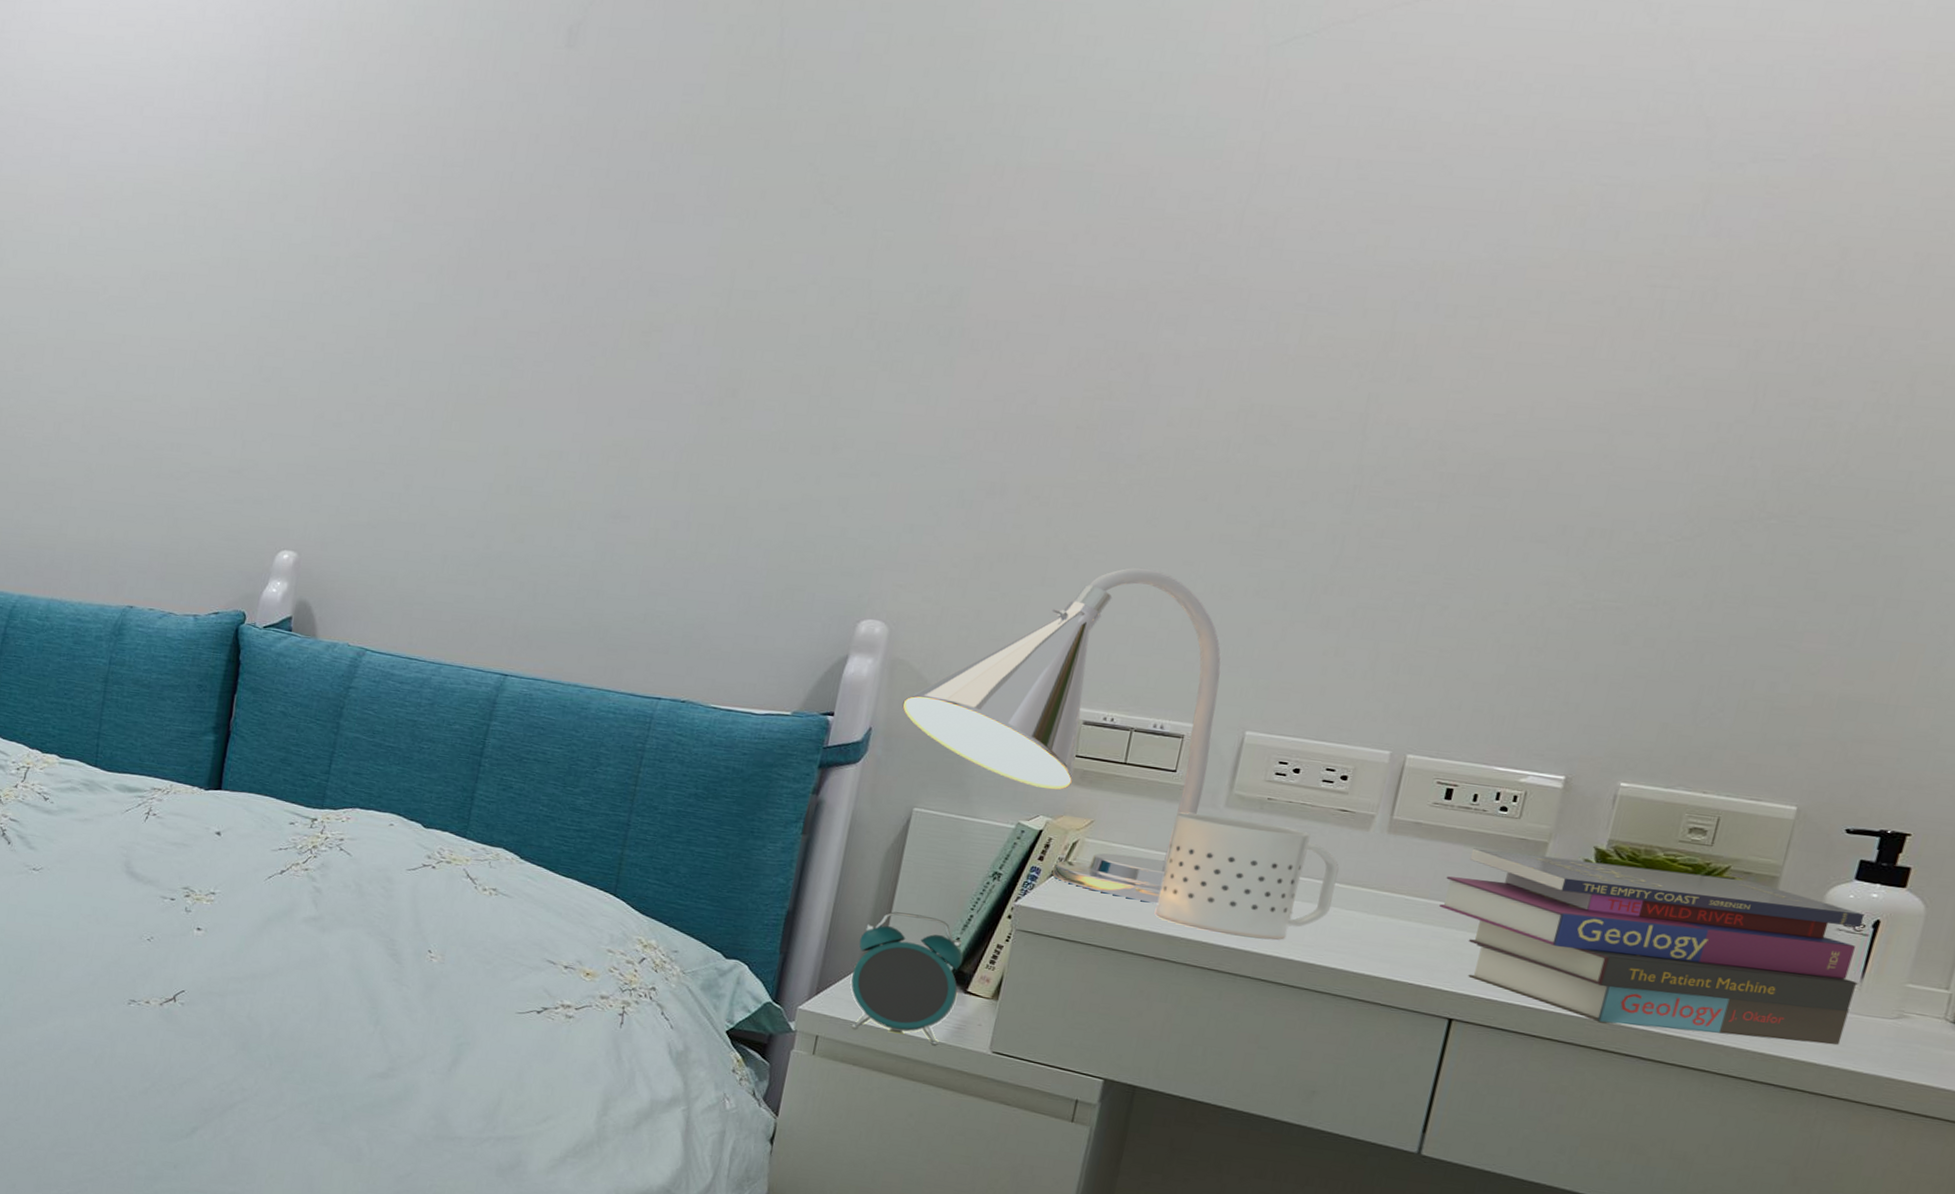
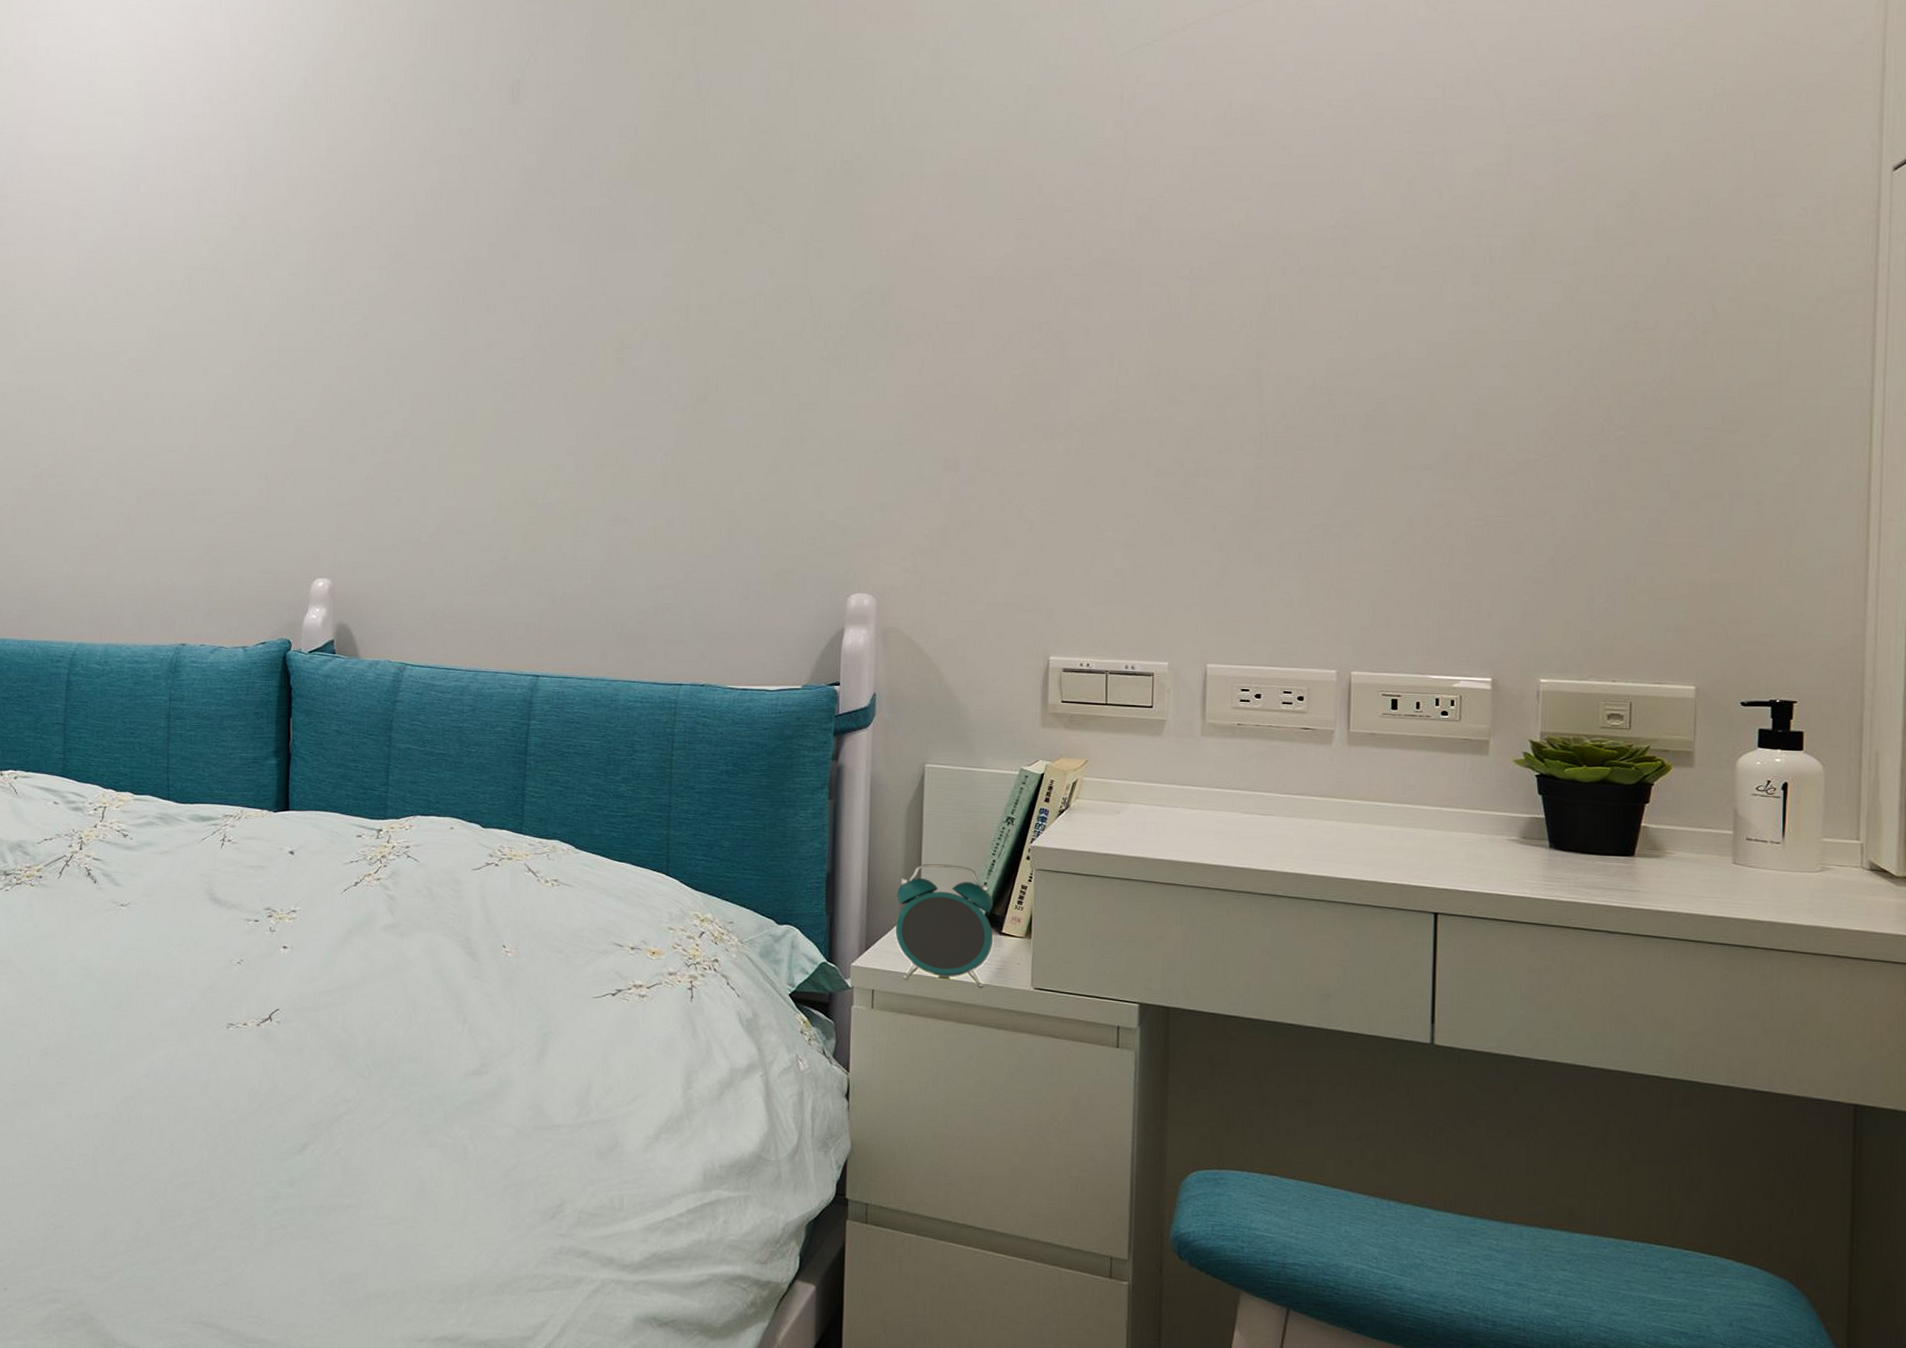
table lamp: present [902,567,1221,904] -> none [900,524,1180,832]
mug: present [1155,813,1339,940] -> none [1158,745,1312,856]
books: present [1439,848,1865,1045] -> none [1406,752,1779,902]

